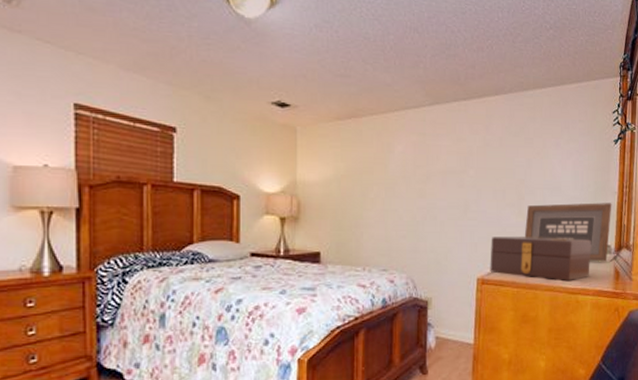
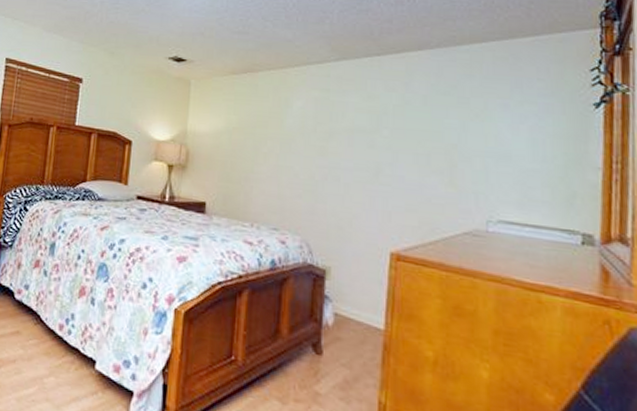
jewelry box: present [490,235,591,281] -> none [408,207,561,274]
picture frame: present [524,202,612,262] -> none [457,174,594,256]

